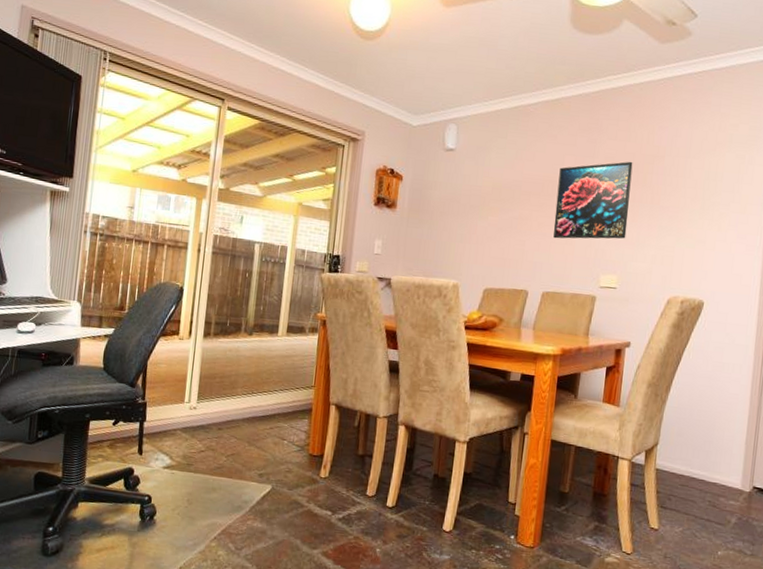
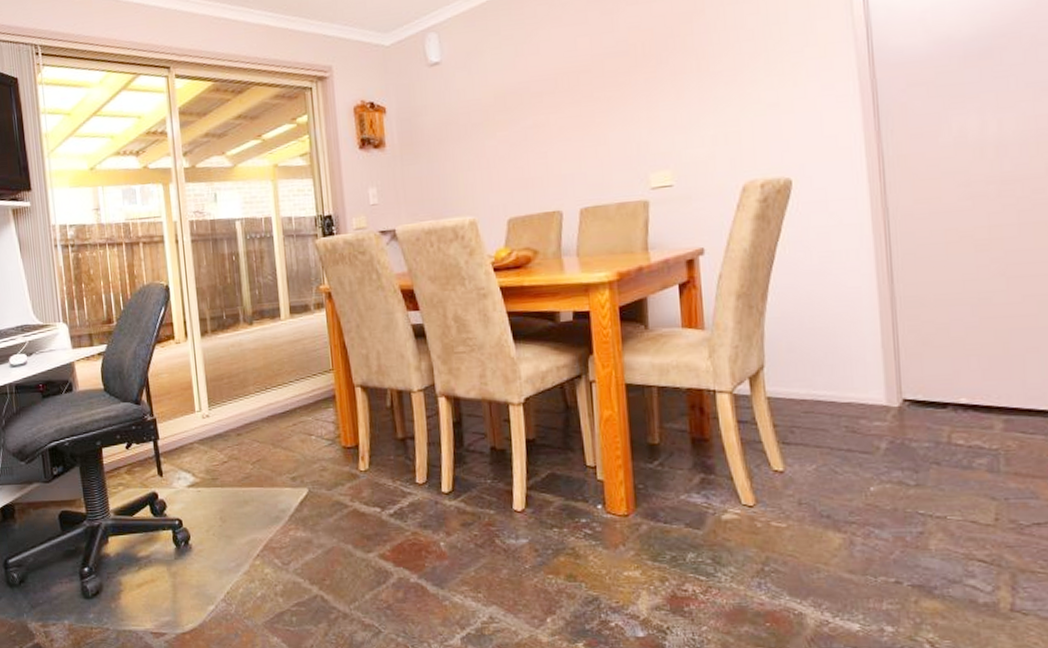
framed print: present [553,161,633,239] -> none [573,25,673,142]

